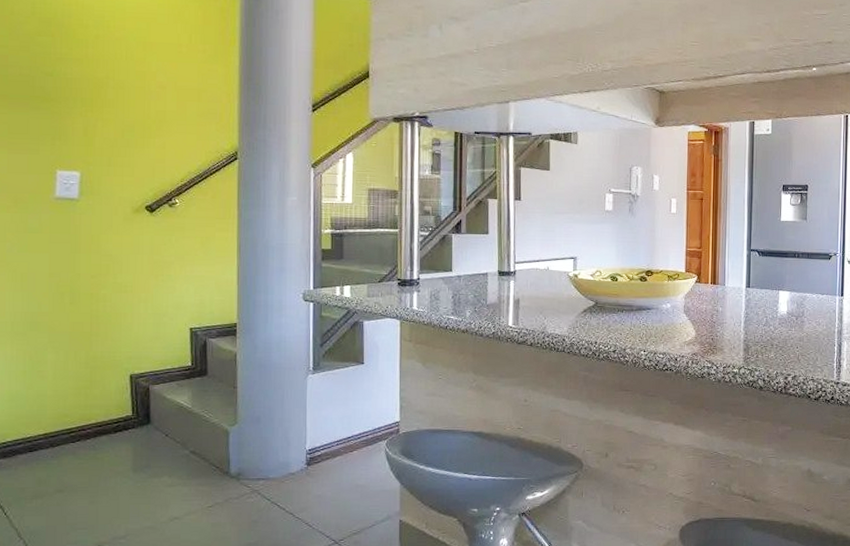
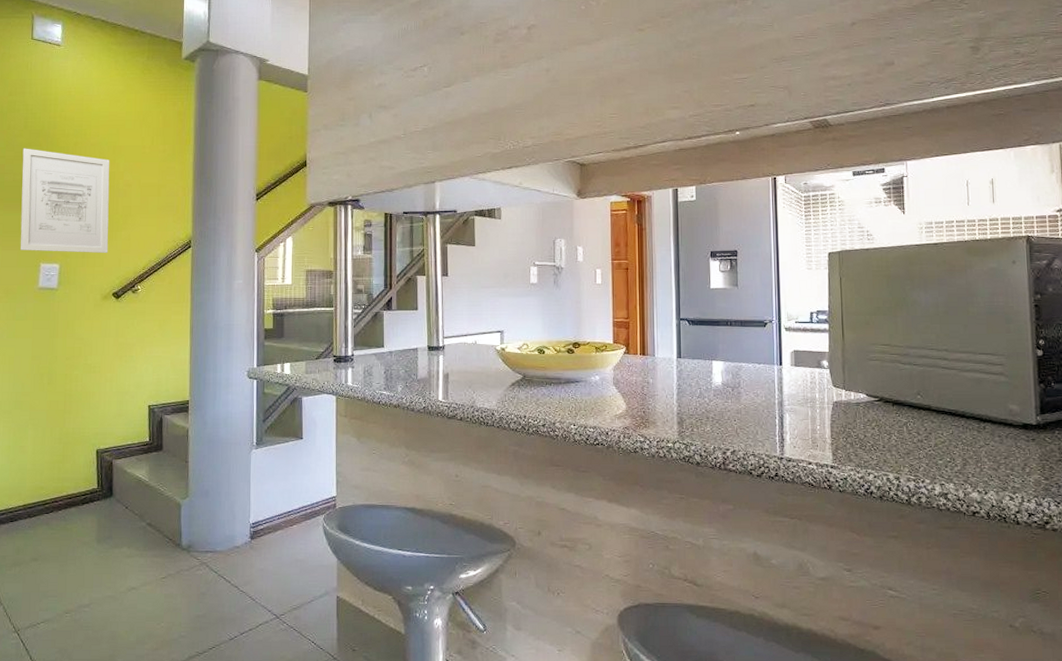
wall art: none [30,37,140,162] -> present [20,148,110,253]

